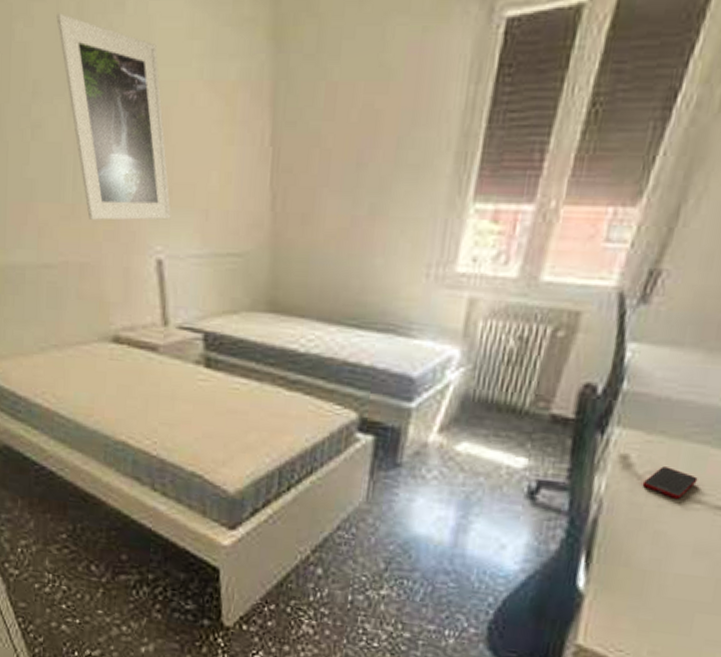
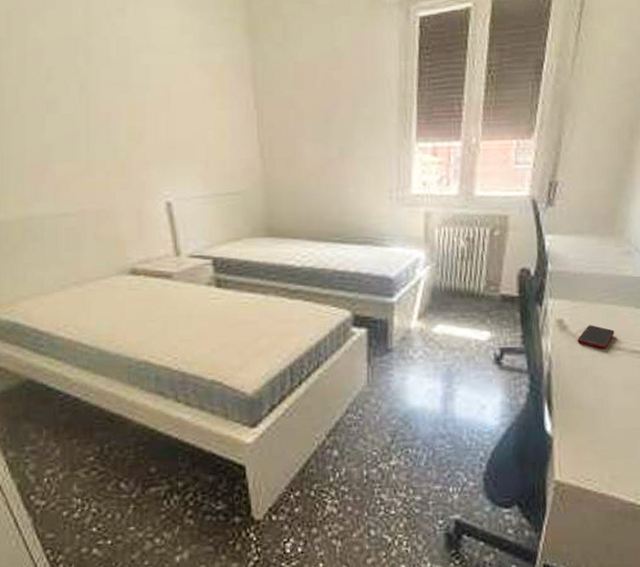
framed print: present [56,13,171,221] -> none [66,17,176,174]

